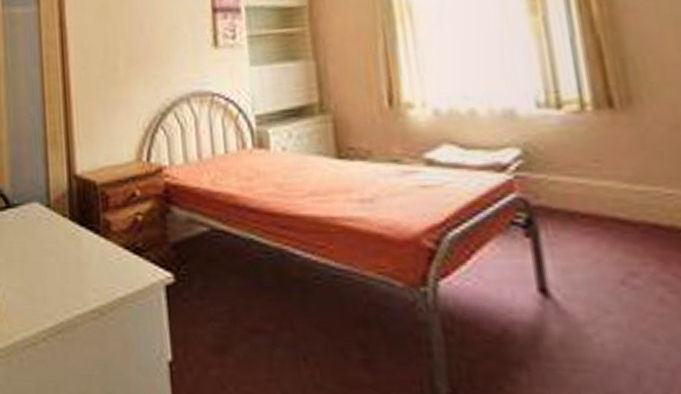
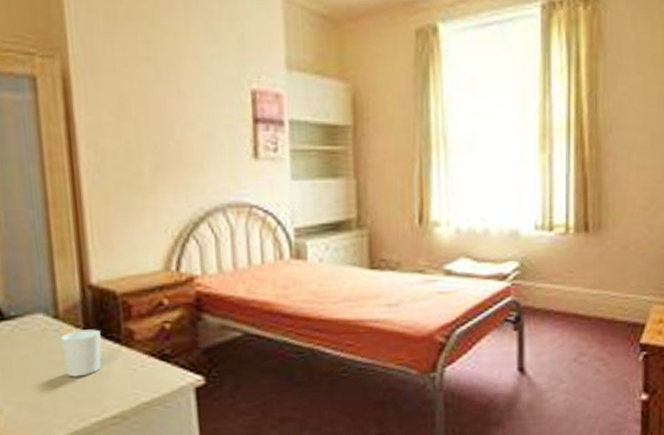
cup: none [52,219,84,266] -> present [61,329,101,377]

